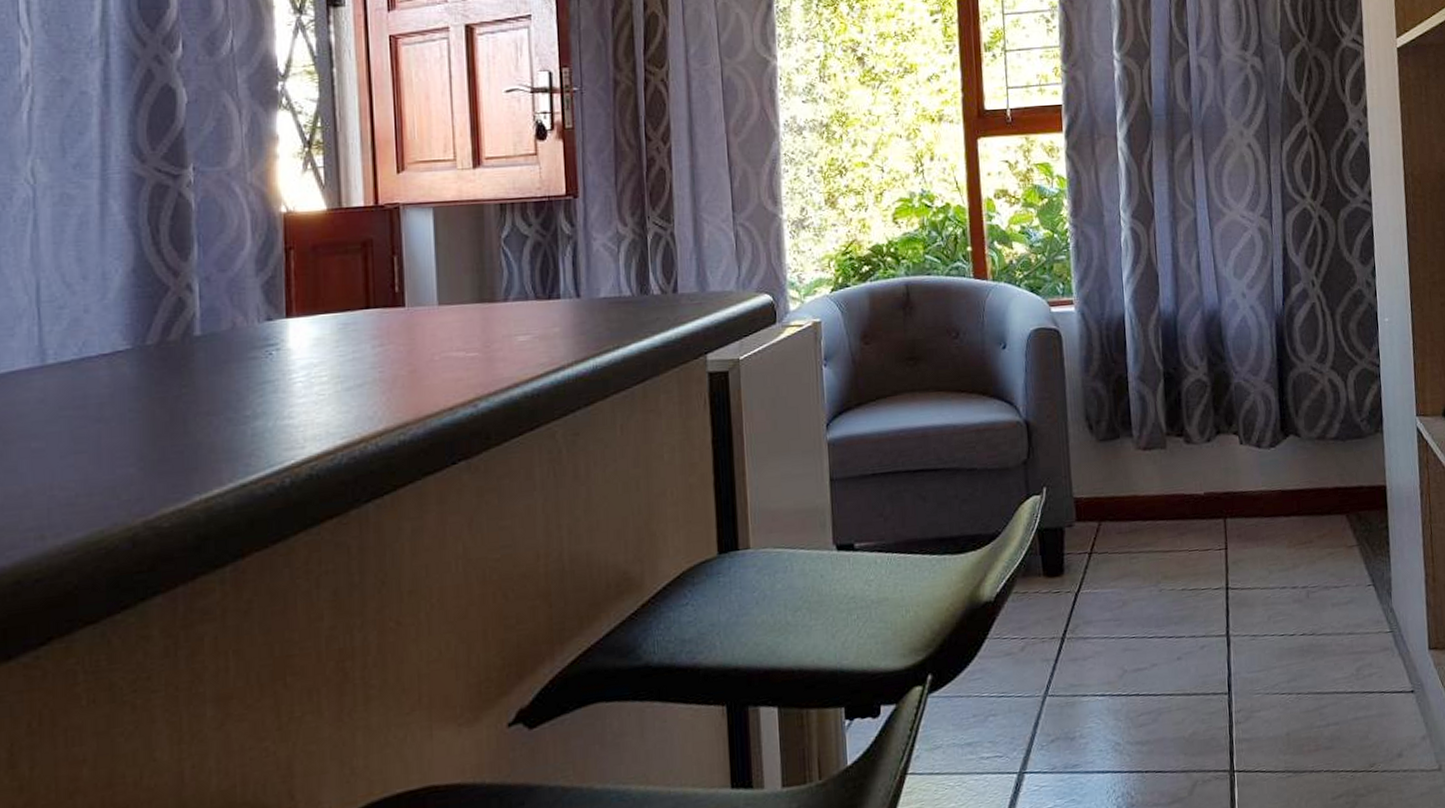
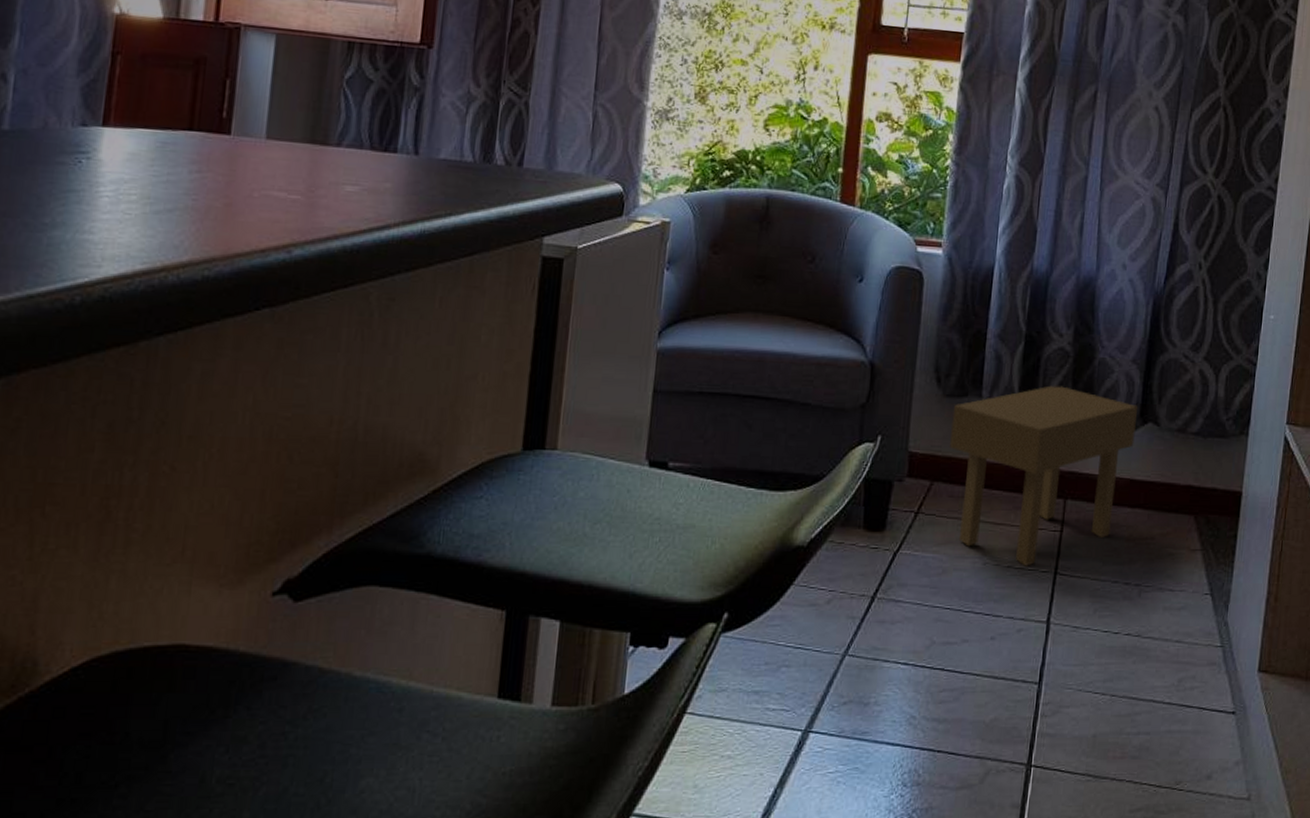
side table: none [1108,414,1280,587] -> present [950,384,1138,566]

